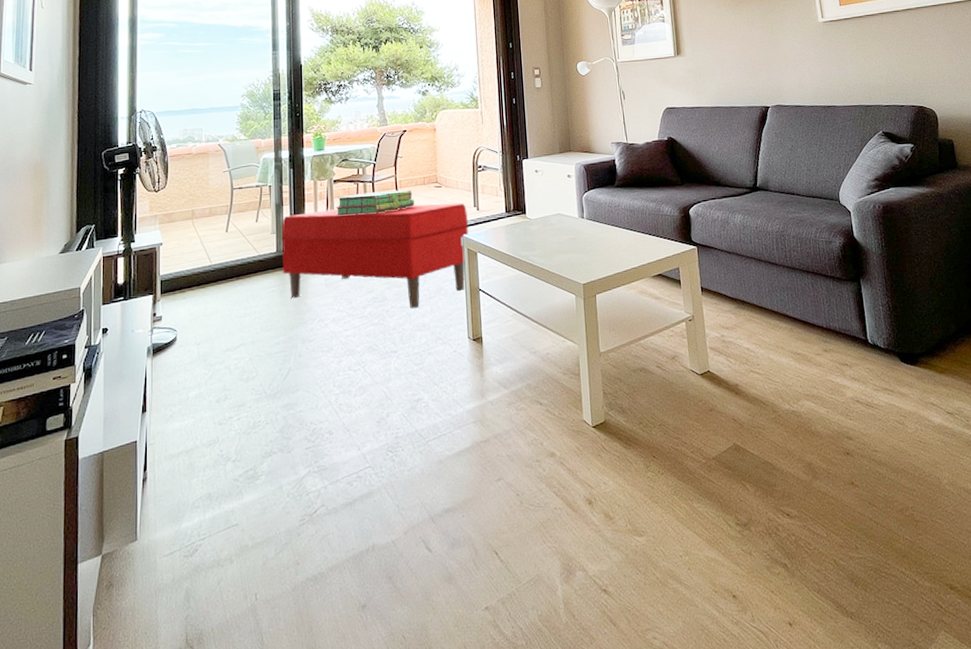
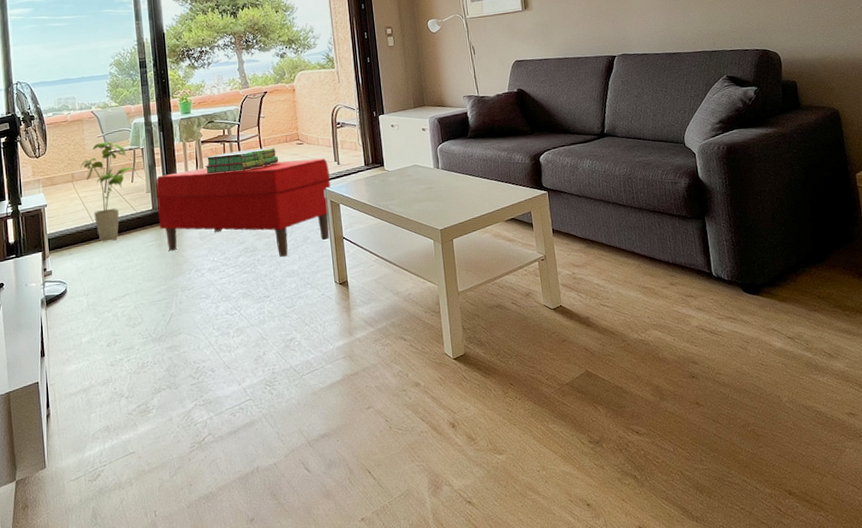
house plant: none [202,176,262,286] -> present [80,141,136,242]

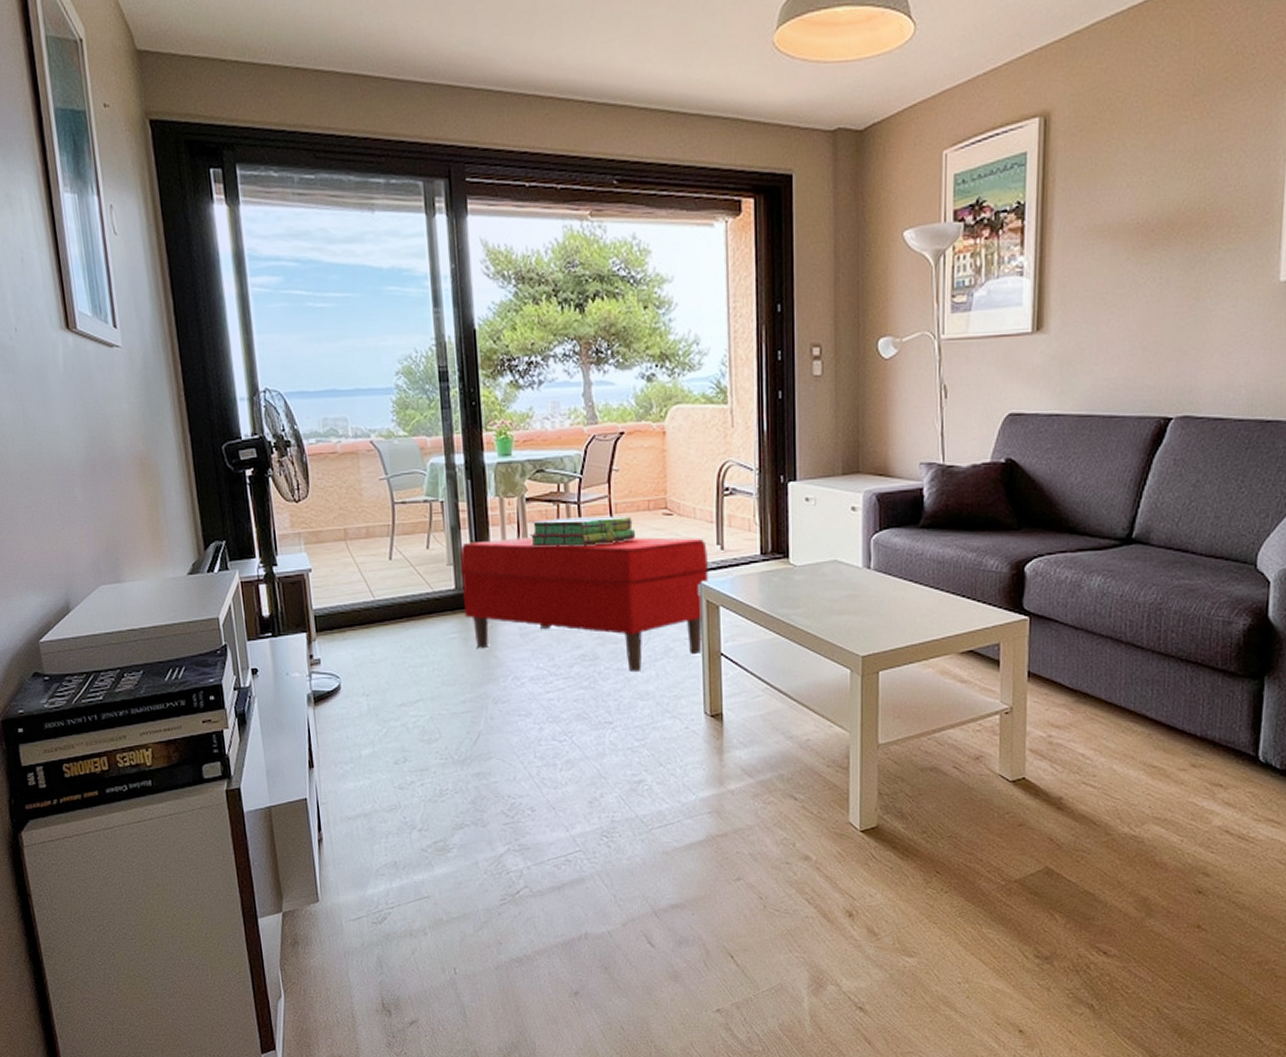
house plant: present [80,141,136,242] -> none [356,486,433,627]

